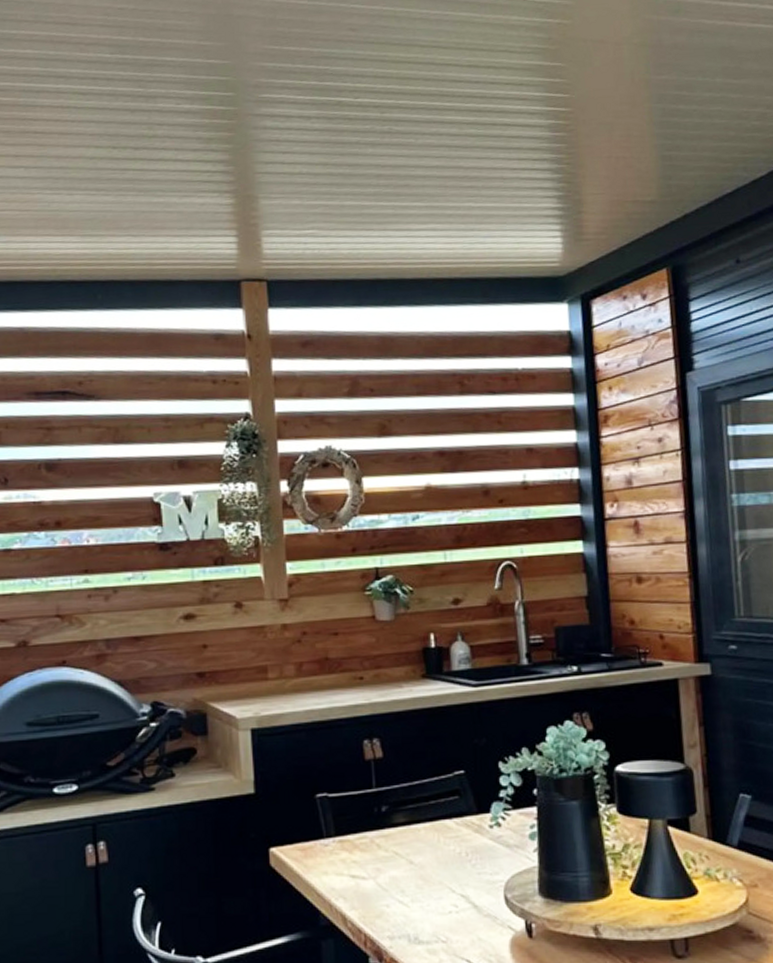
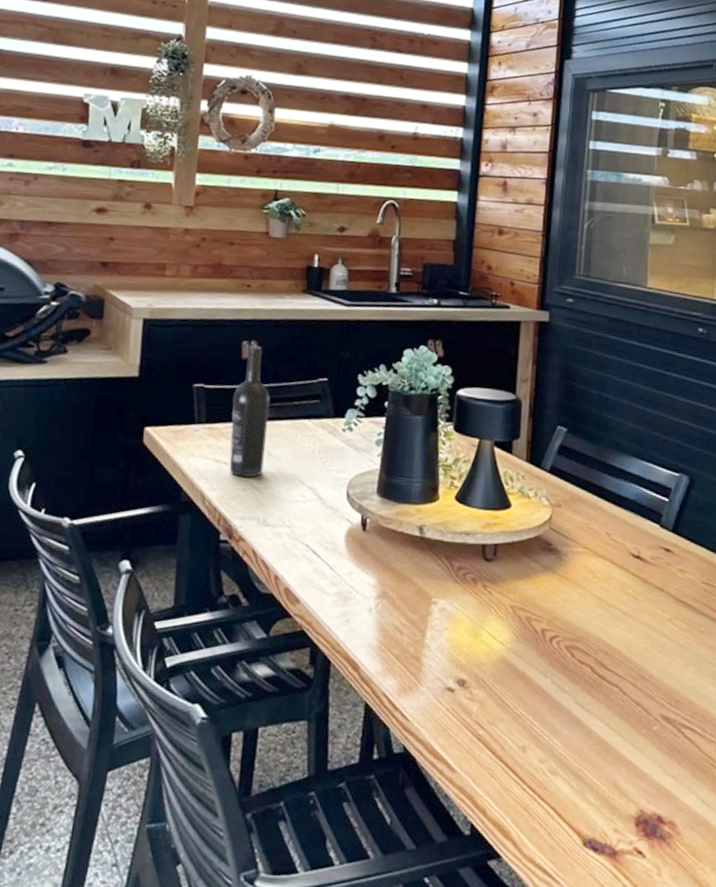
wine bottle: none [361,743,406,892] -> present [230,345,270,478]

